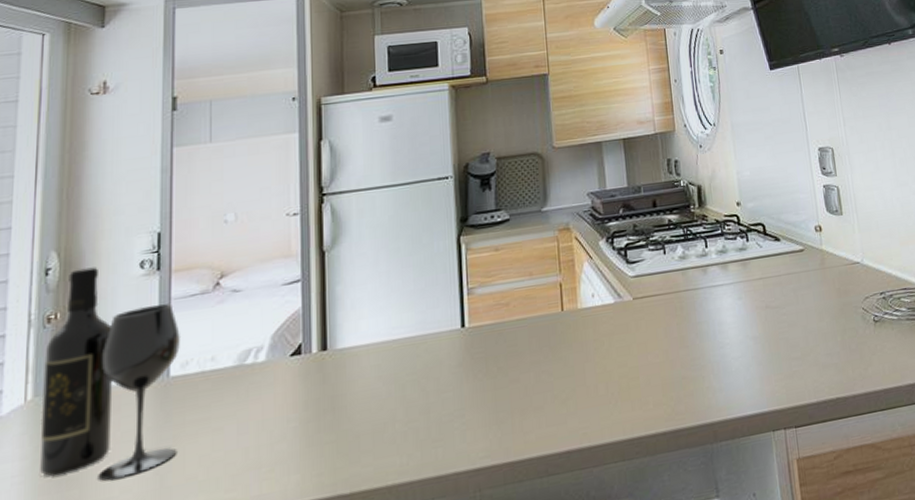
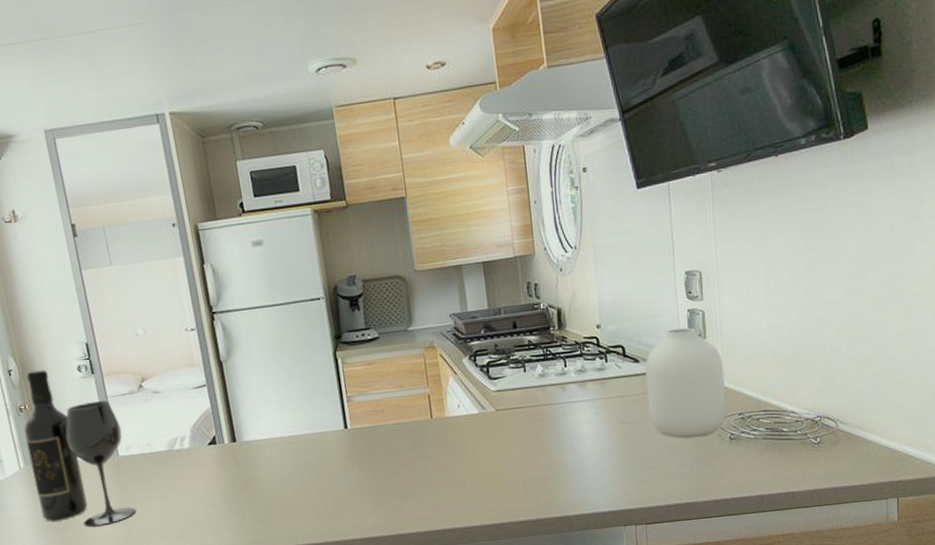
vase: none [786,203,868,323] -> present [645,327,727,438]

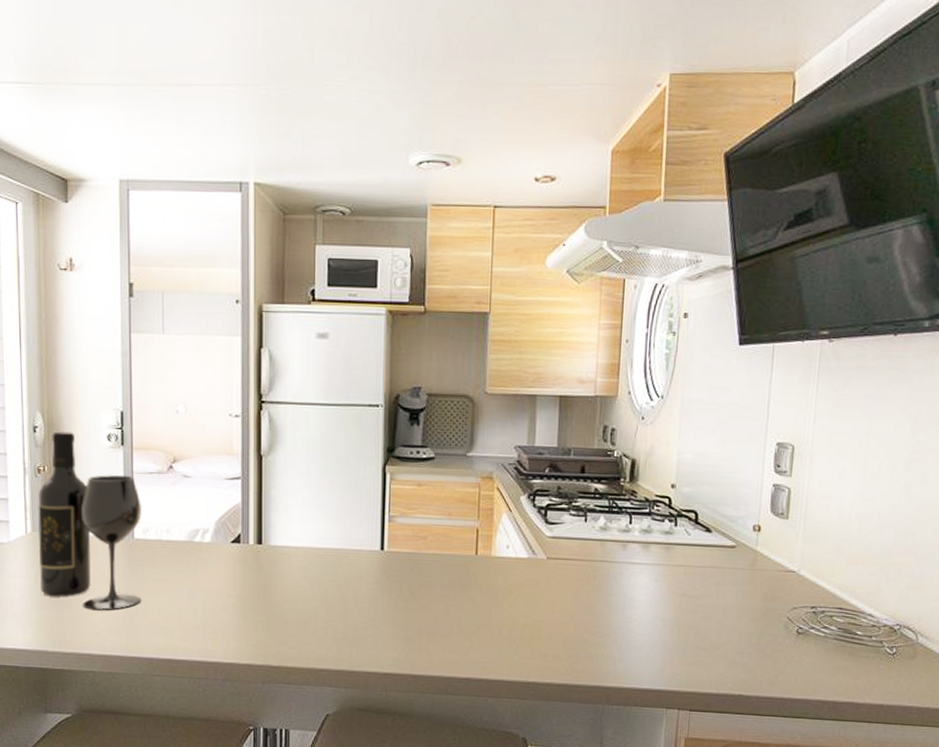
vase: present [645,327,727,438] -> none [713,502,803,626]

